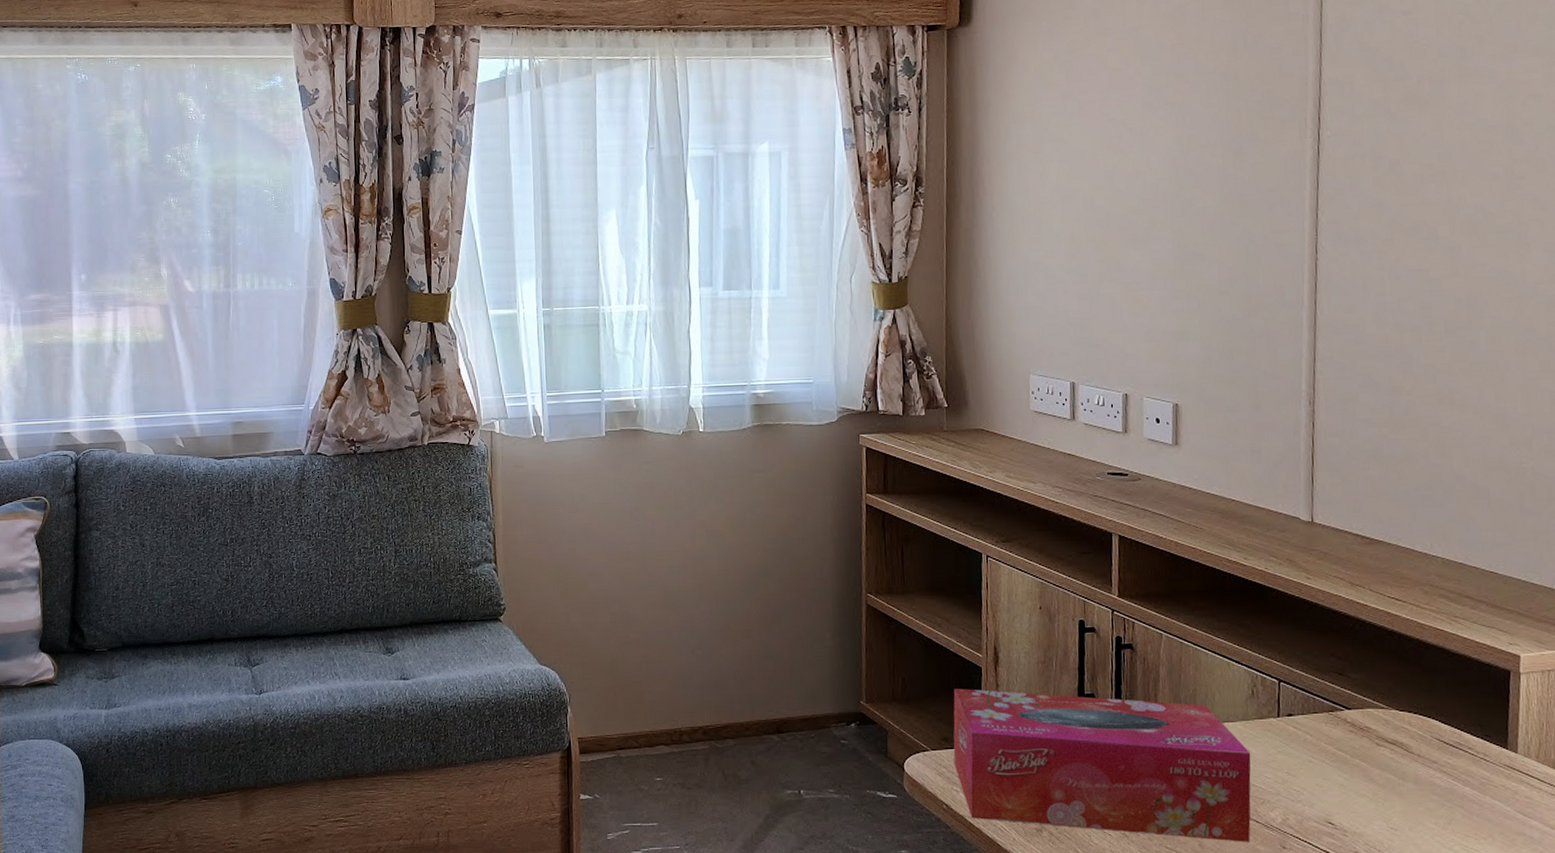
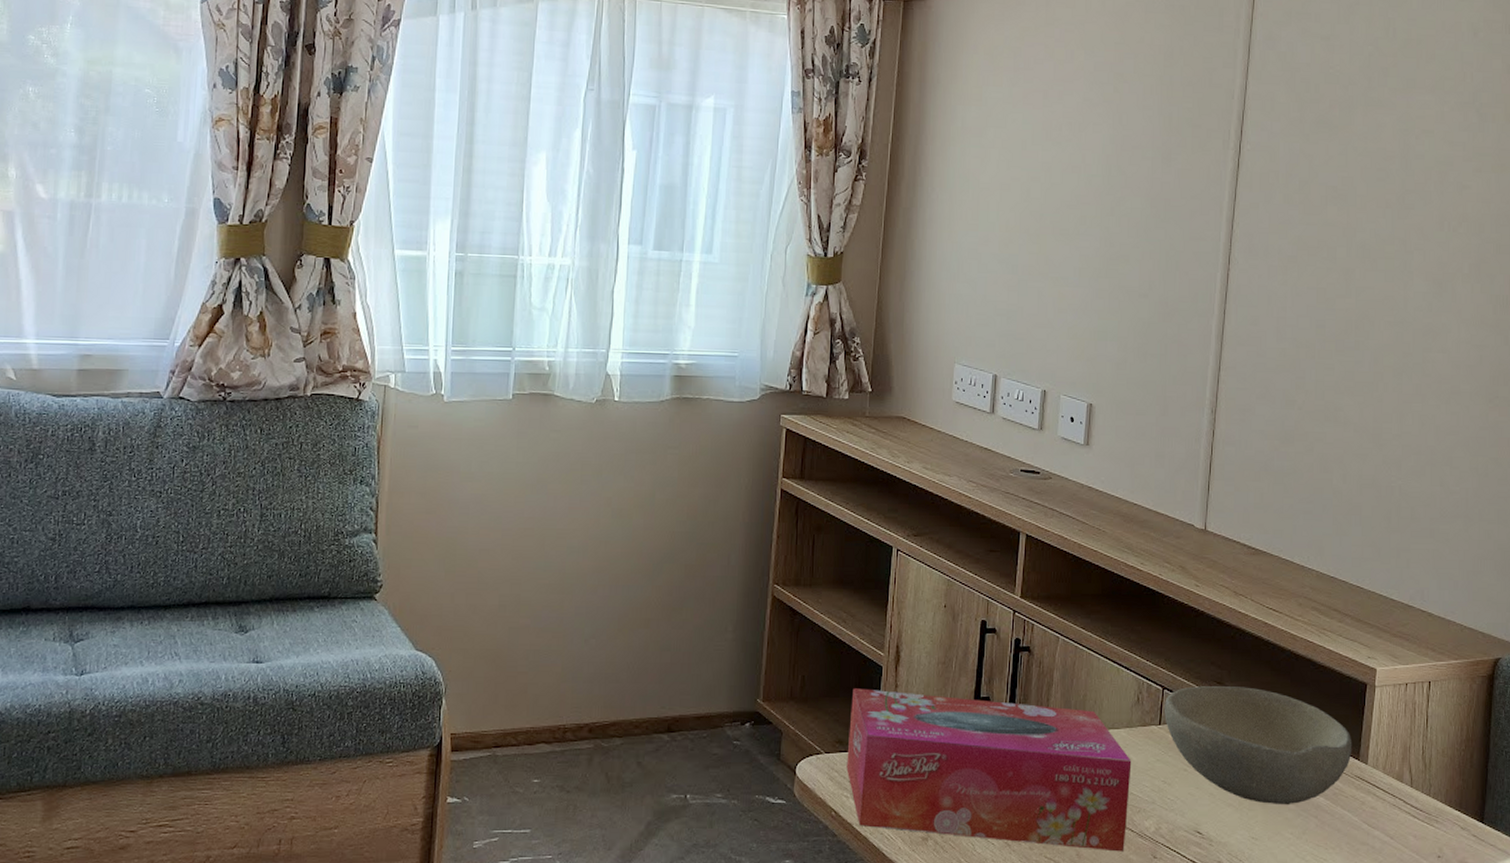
bowl: none [1282,677,1499,796] -> present [1164,686,1352,805]

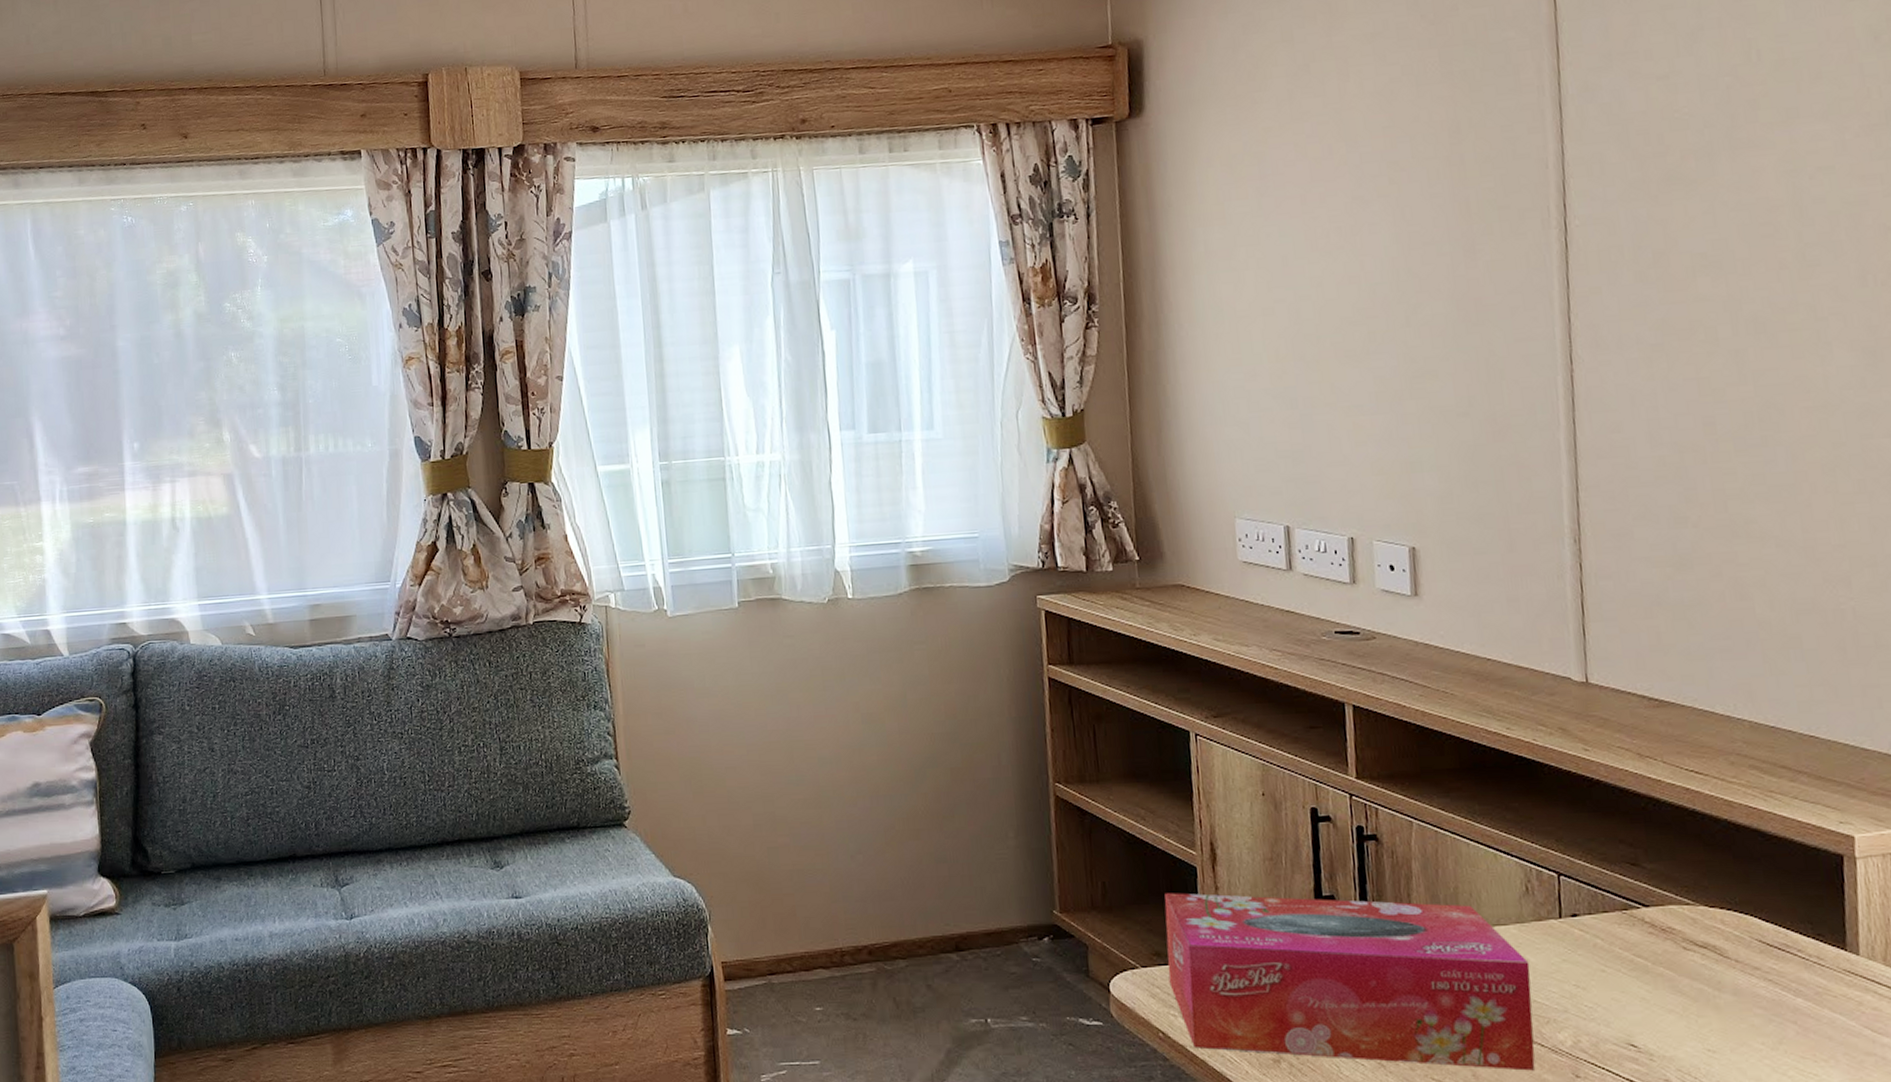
bowl: present [1164,686,1352,805] -> none [1563,867,1835,1009]

